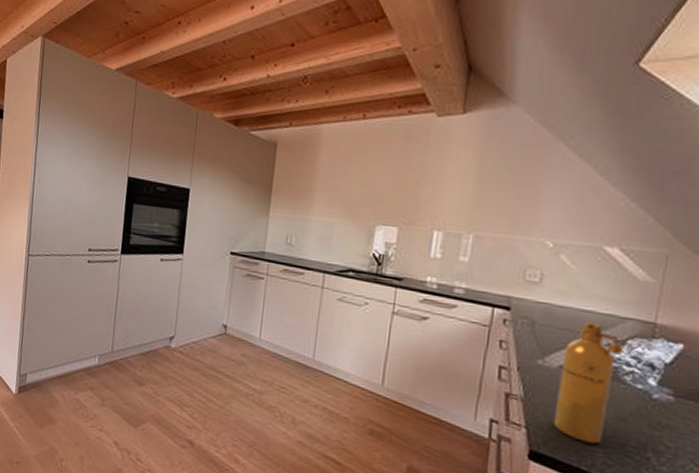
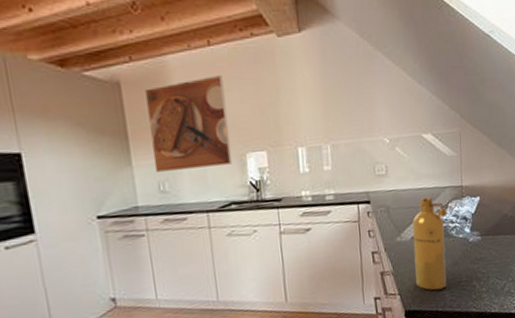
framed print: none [287,146,370,233] -> present [145,74,232,172]

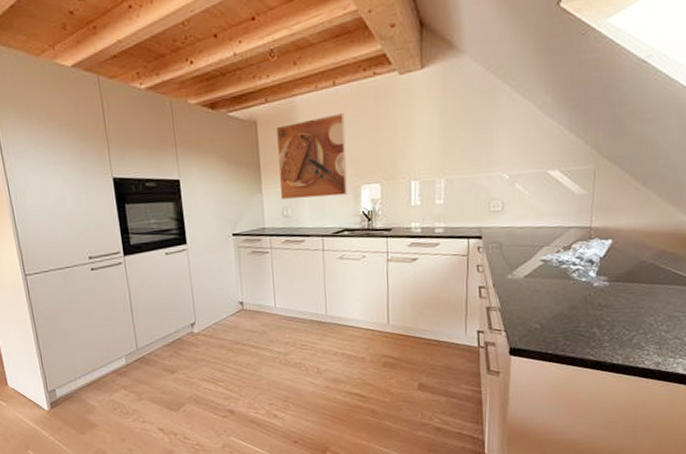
perfume bottle: present [412,196,448,291] -> none [524,235,571,332]

